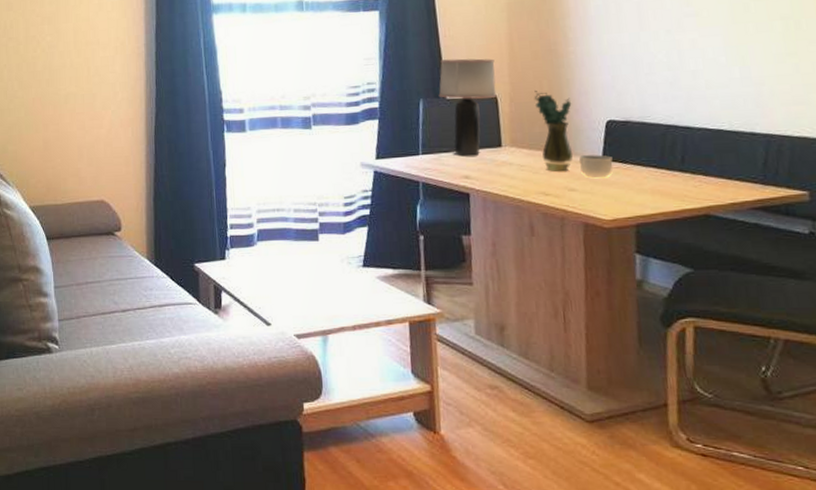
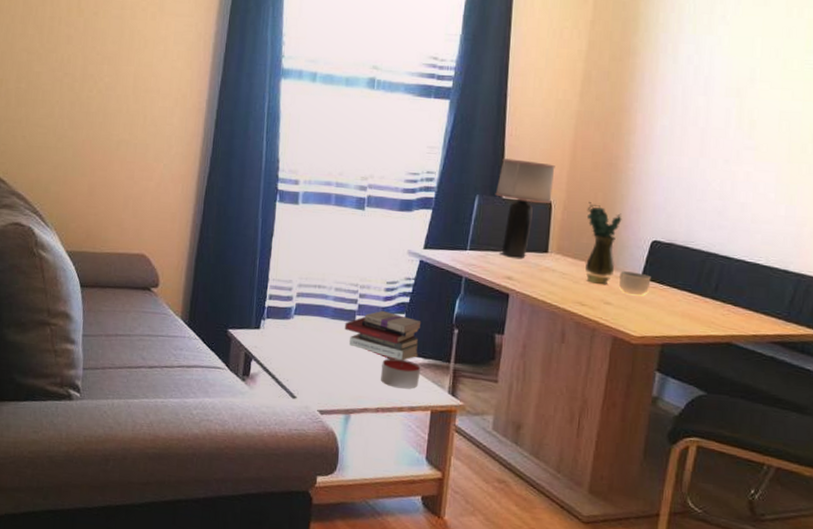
books: none [308,225,387,275] -> present [344,310,422,361]
candle: none [351,273,393,304] -> present [379,358,421,391]

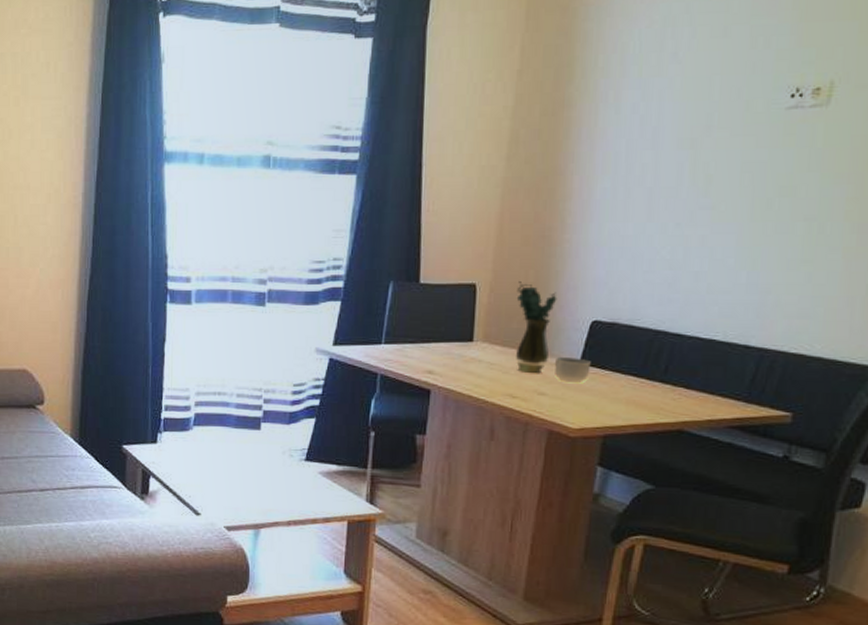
books: present [344,310,422,361] -> none [249,415,334,469]
candle: present [379,358,421,391] -> none [290,467,335,501]
table lamp: present [495,158,555,260] -> none [411,238,480,351]

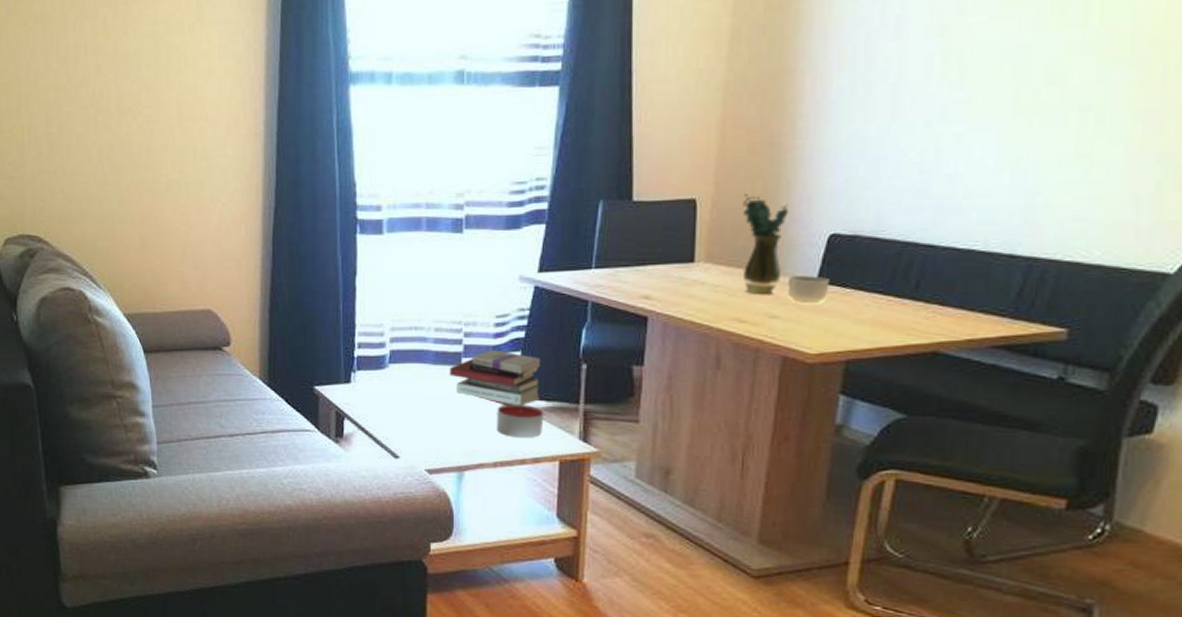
books: none [249,415,334,469] -> present [449,349,541,406]
candle: none [290,467,335,501] -> present [495,404,544,440]

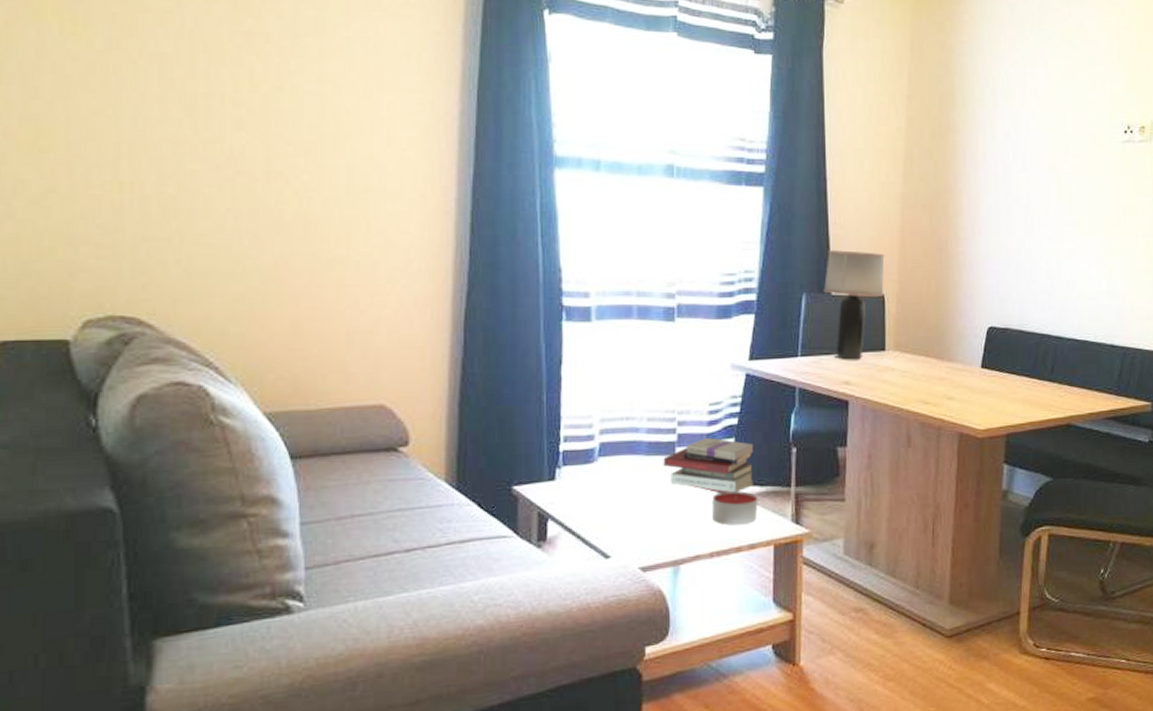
table lamp: none [623,151,699,274] -> present [823,250,885,361]
vase: present [742,194,789,296] -> none [921,292,957,380]
teacup: present [787,276,830,304] -> none [959,362,991,387]

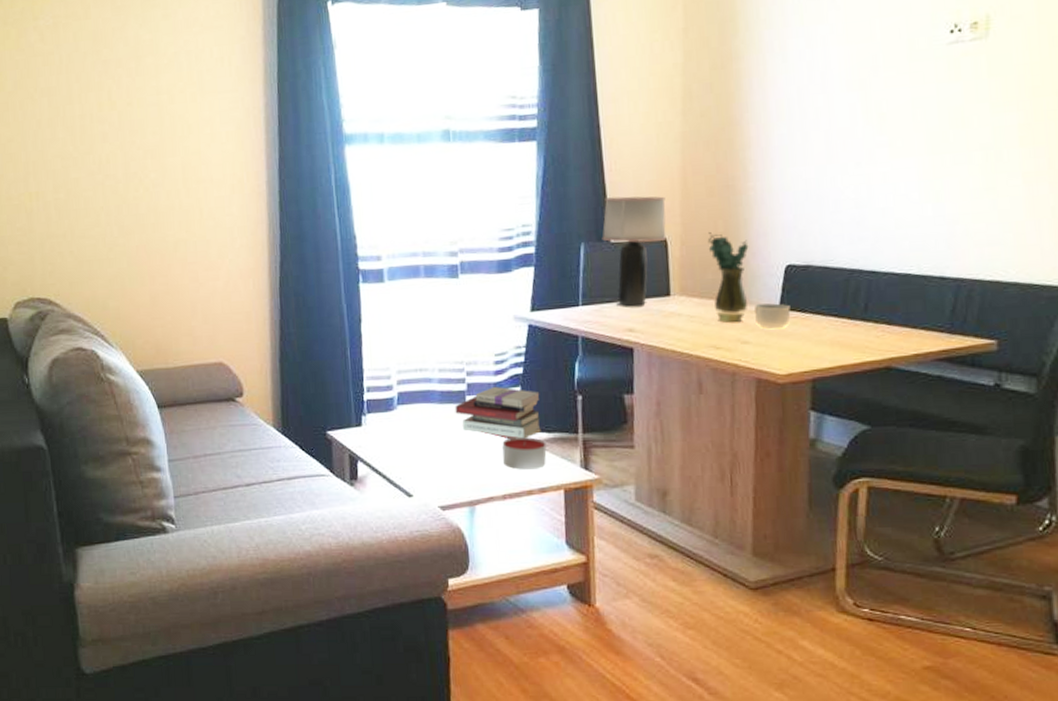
vase: none [921,292,957,380] -> present [707,232,749,324]
teacup: none [959,362,991,387] -> present [753,303,791,330]

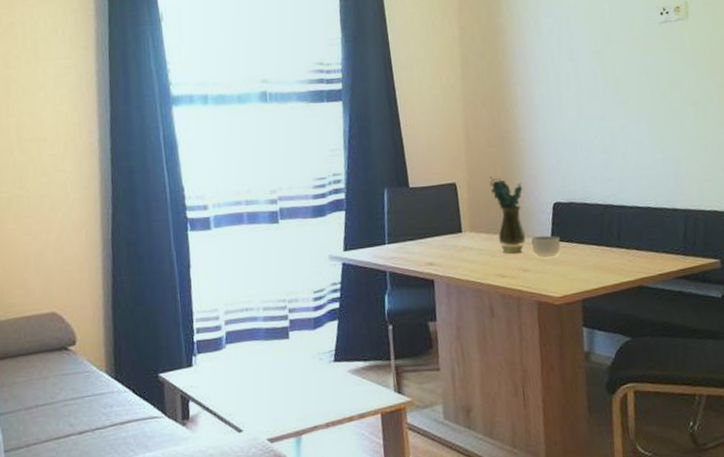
books: present [455,386,541,440] -> none [279,321,358,370]
candle: present [502,437,547,471] -> none [323,366,364,399]
table lamp: present [601,196,667,309] -> none [401,147,456,245]

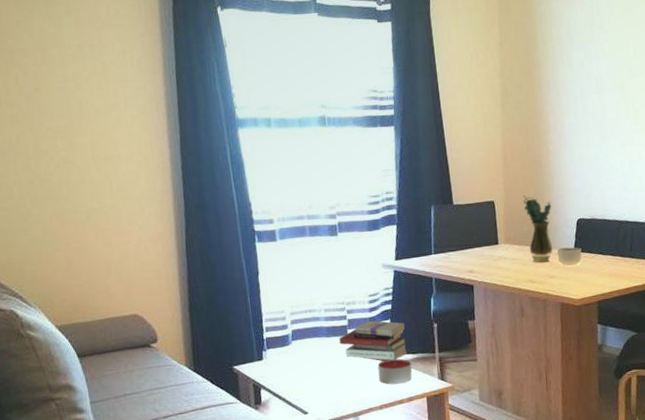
books: none [279,321,358,370] -> present [339,320,407,362]
candle: none [323,366,364,399] -> present [377,358,413,386]

